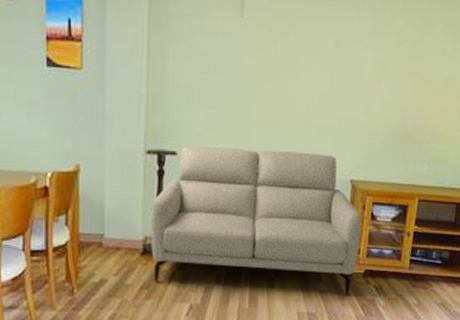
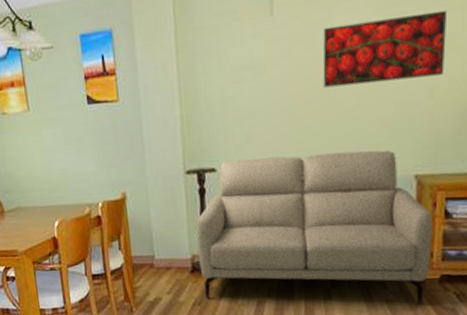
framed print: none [282,37,384,97] -> present [323,10,448,88]

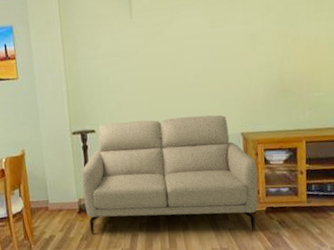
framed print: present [323,10,448,88] -> none [168,17,254,70]

